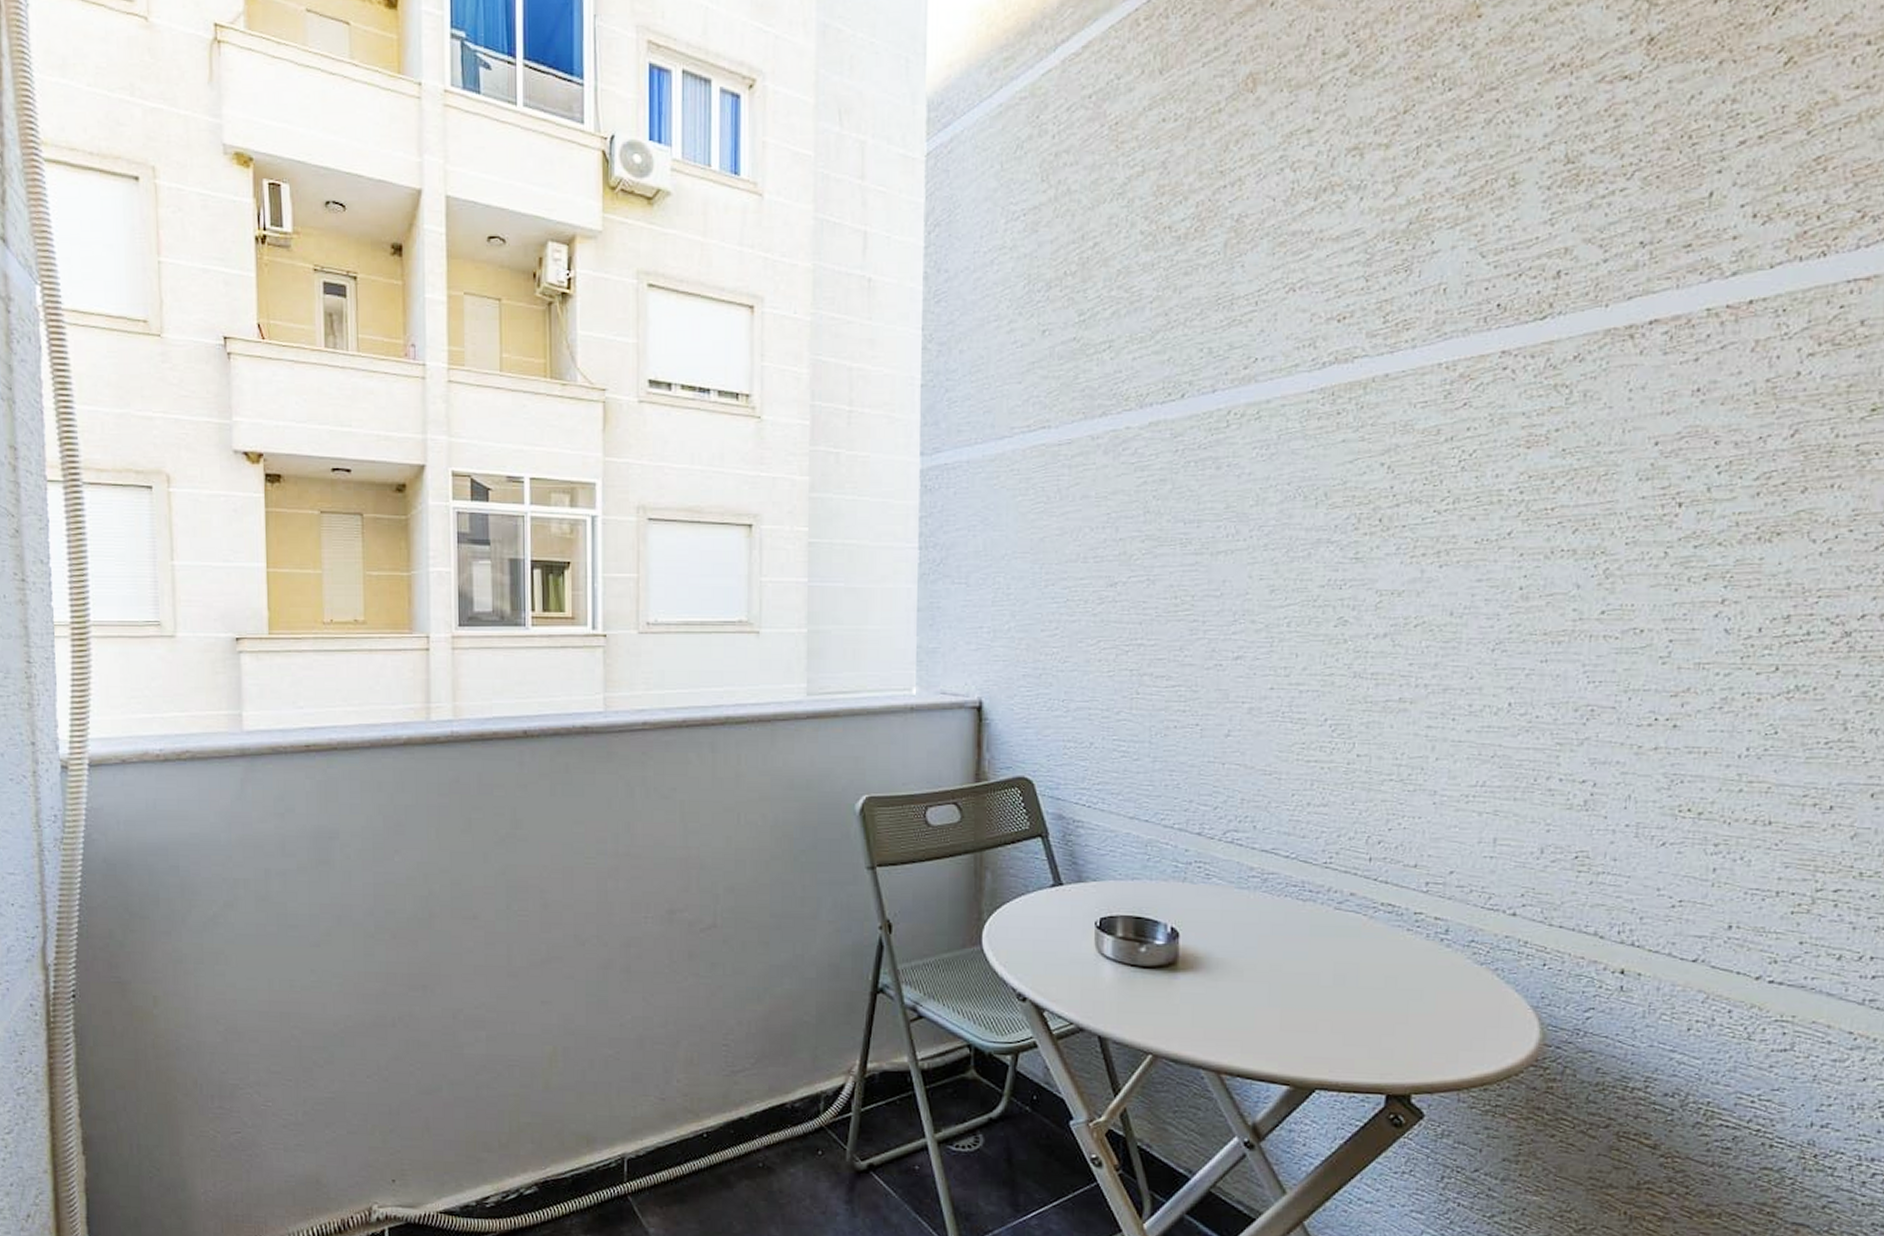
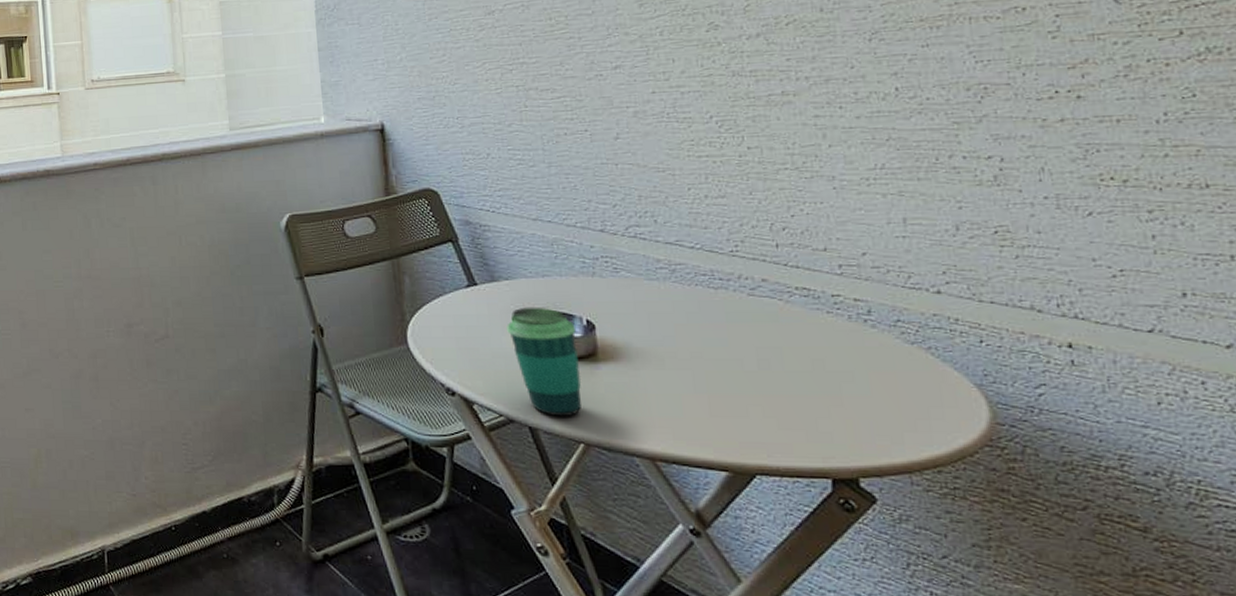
cup: none [1088,910,1159,1027] -> present [507,306,582,417]

